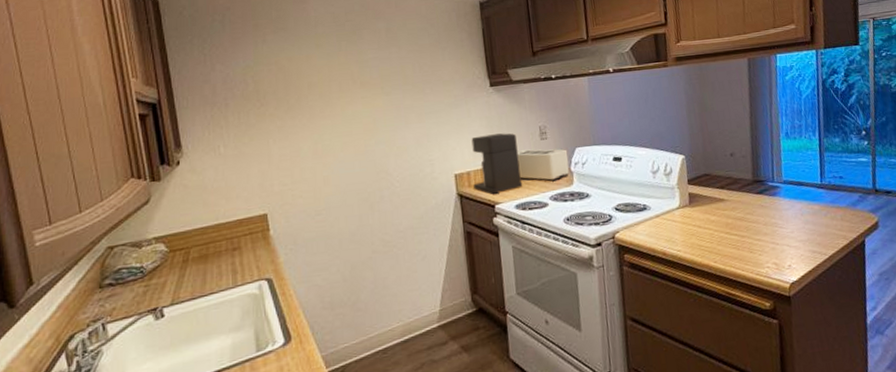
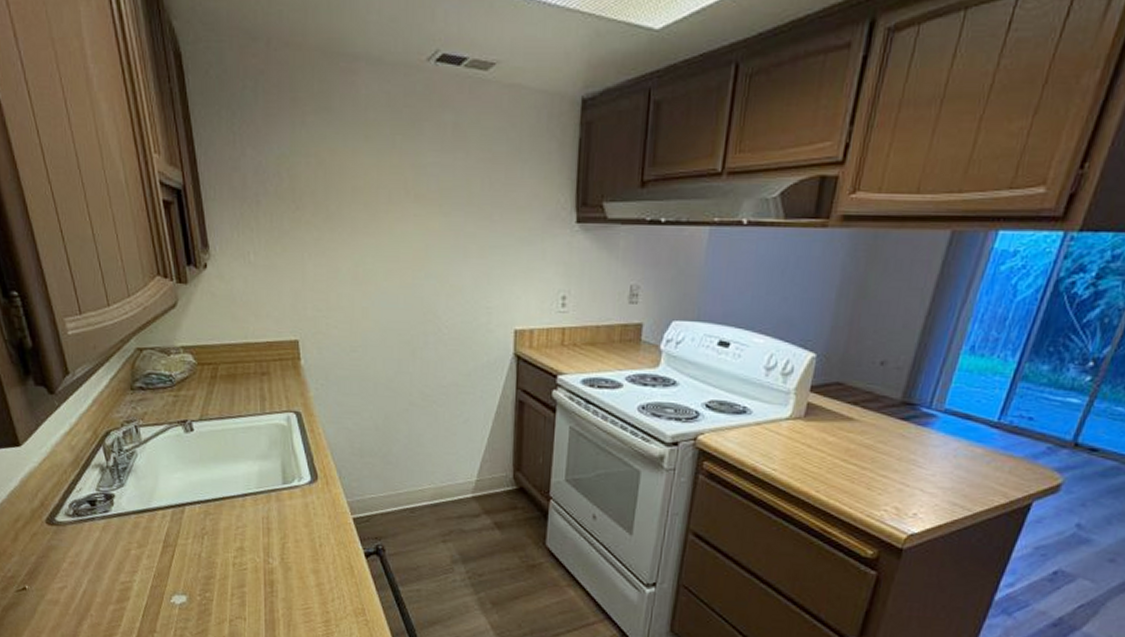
coffee maker: present [471,133,523,194] -> none [535,286,598,362]
toaster: present [517,149,569,182] -> none [593,313,661,359]

